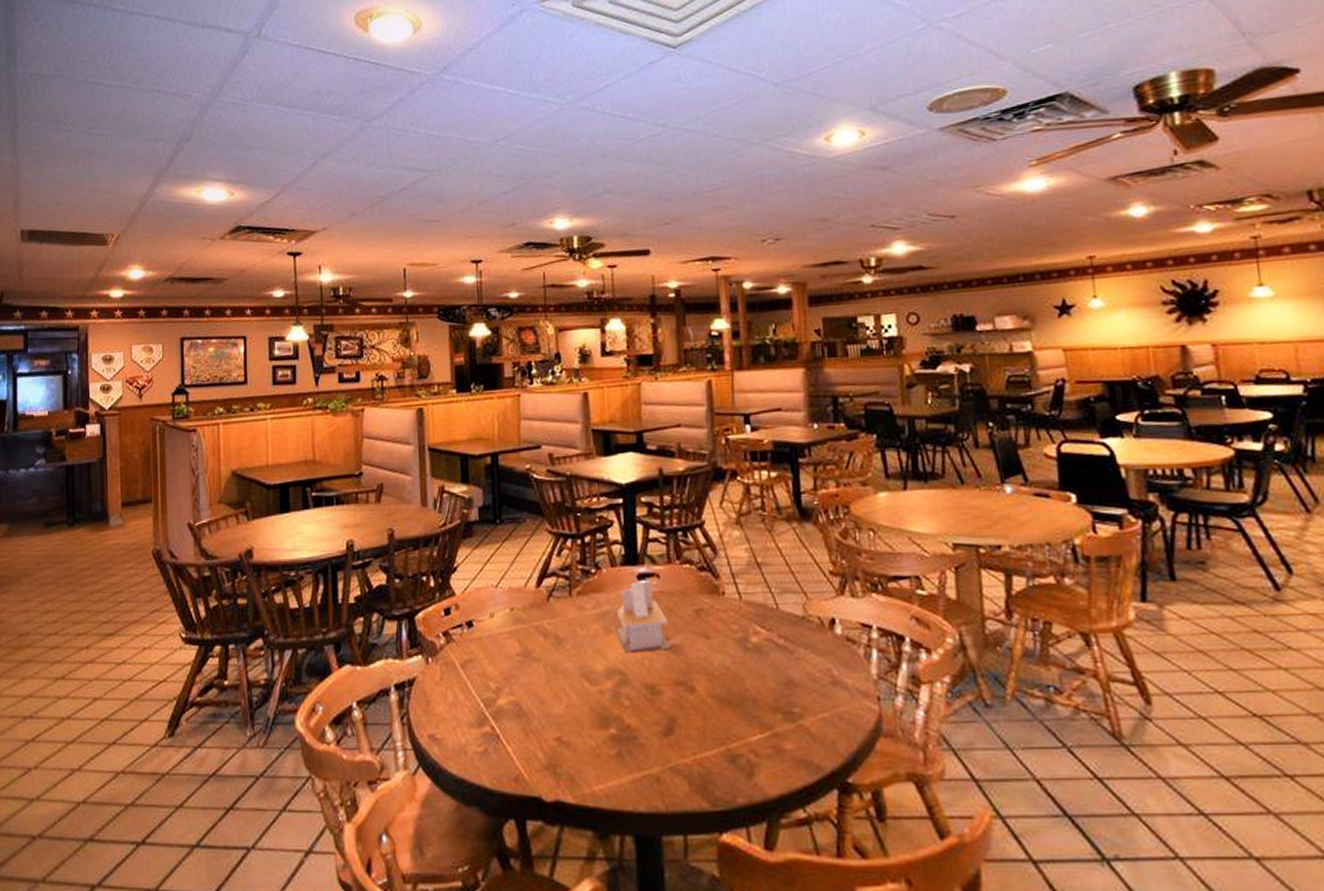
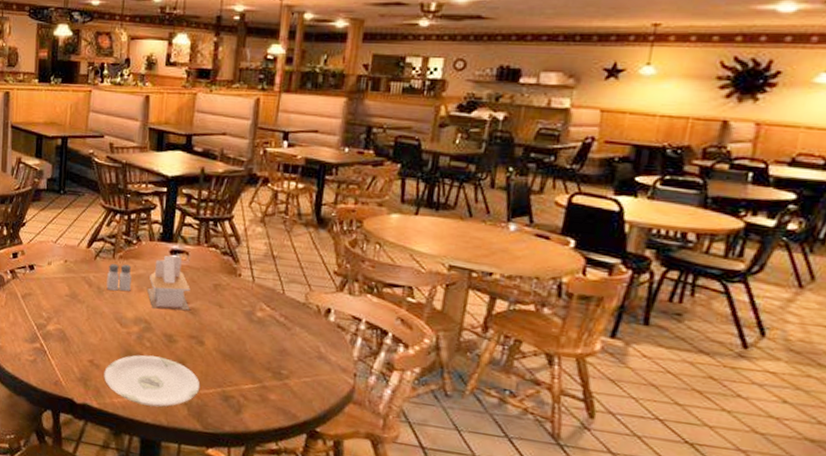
salt and pepper shaker: none [565,601,596,638] -> present [106,264,132,292]
plate: none [576,717,699,788] -> present [104,355,201,407]

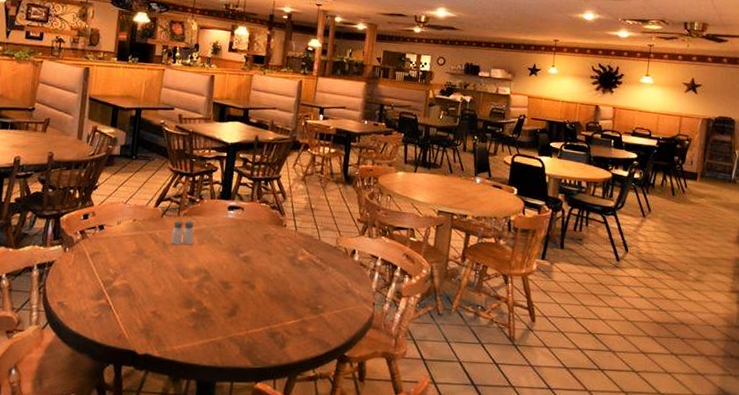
plate: present [104,355,201,407] -> none [165,302,251,350]
napkin holder: present [146,256,190,311] -> none [207,211,245,259]

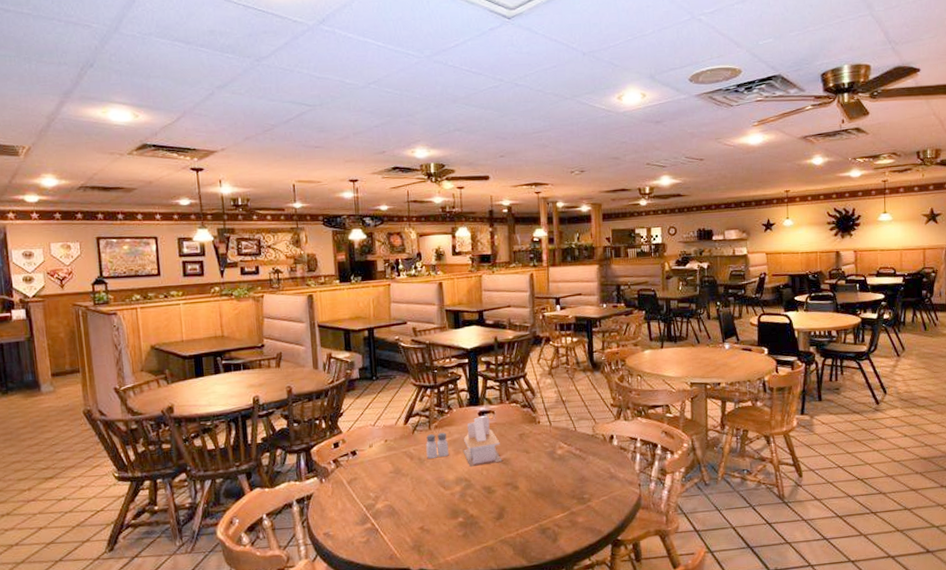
napkin holder: none [207,211,245,259] -> present [462,416,503,467]

